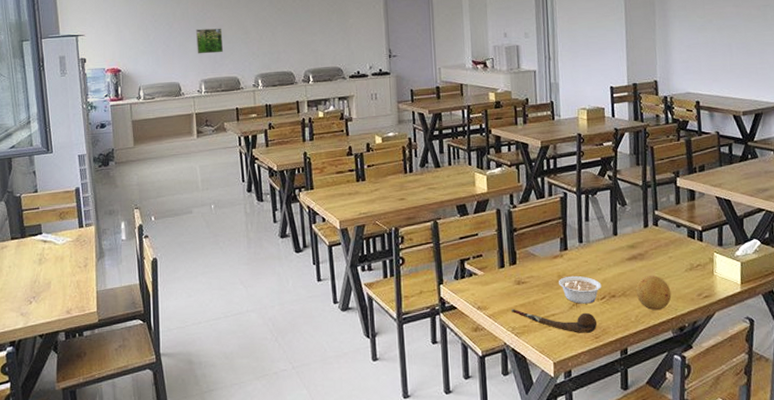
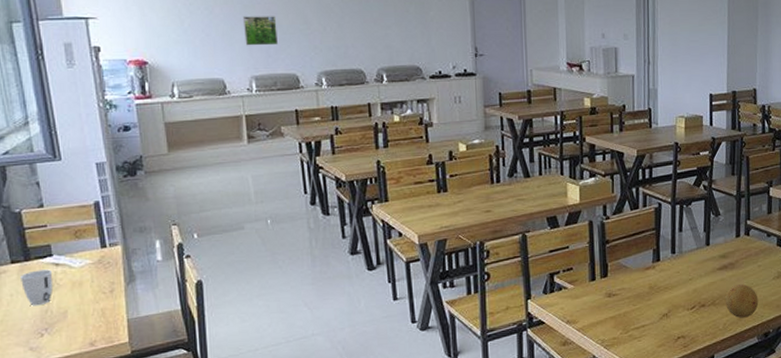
cup: none [17,245,42,277] -> present [21,269,53,306]
spoon: present [511,308,598,333] -> none [601,321,687,343]
legume: present [559,275,602,304] -> none [650,286,692,314]

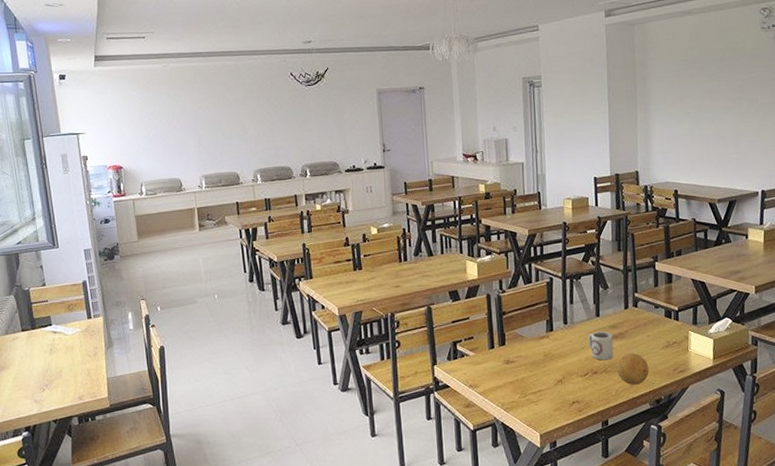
cup: present [21,269,53,306] -> none [29,336,52,366]
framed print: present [242,16,278,46] -> none [194,125,222,151]
cup: none [697,261,723,293] -> present [588,331,614,361]

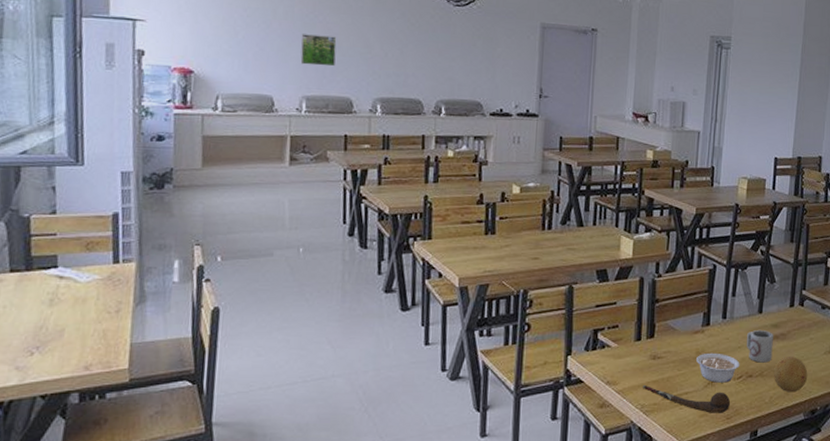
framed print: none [194,125,222,151] -> present [300,34,337,67]
spoon: none [501,385,581,407] -> present [643,384,731,413]
legume: none [545,354,585,381] -> present [696,352,740,383]

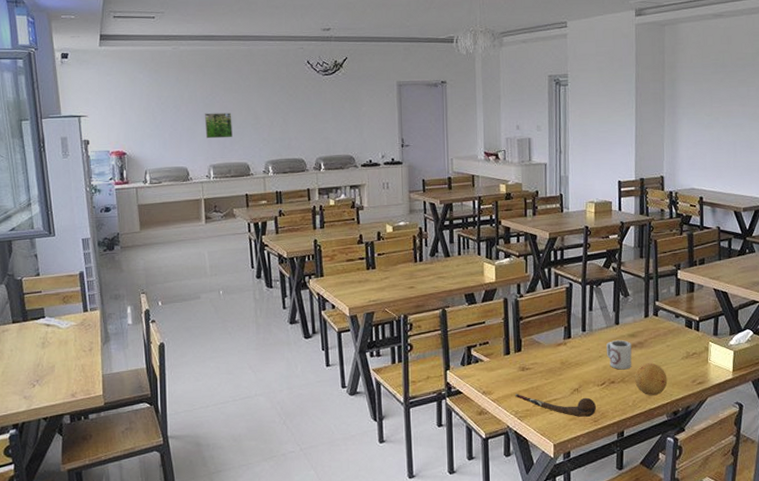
legume: present [696,352,740,383] -> none [561,362,602,390]

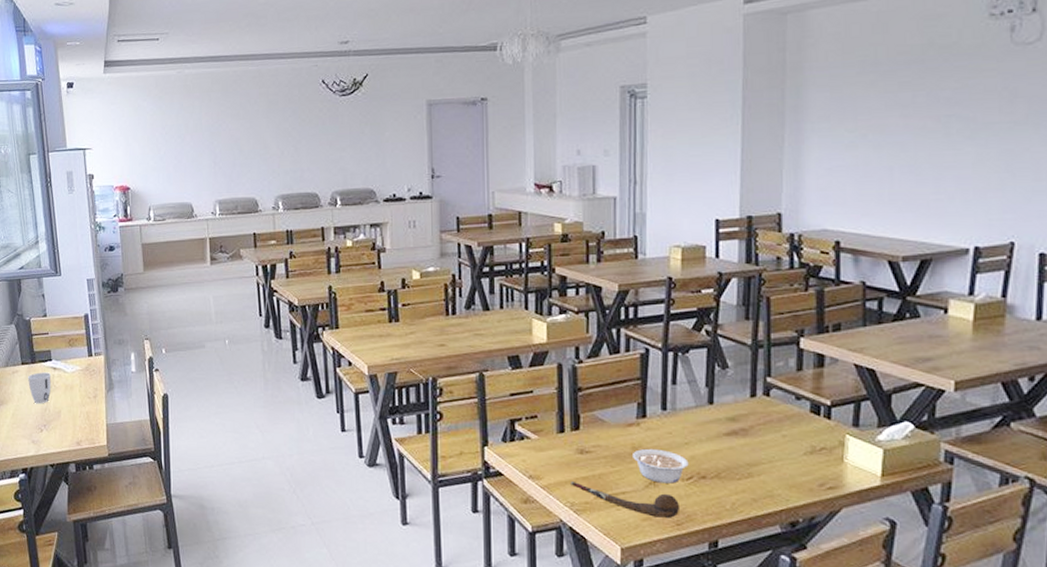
cup: none [19,329,45,361] -> present [28,372,52,404]
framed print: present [204,113,232,139] -> none [209,142,240,171]
legume: none [561,362,602,390] -> present [633,448,689,484]
cup: present [607,339,632,370] -> none [695,423,731,463]
fruit: present [634,363,668,396] -> none [733,456,782,500]

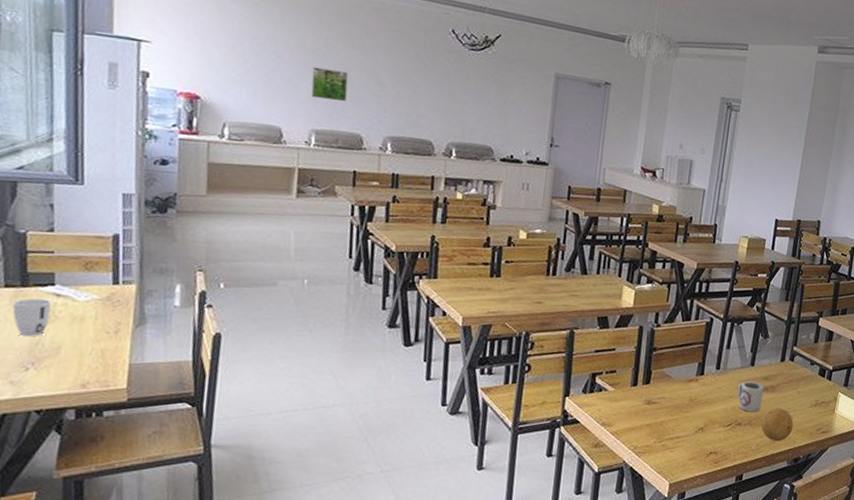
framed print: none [209,142,240,171] -> present [310,67,349,102]
spoon: present [571,480,681,518] -> none [636,427,719,457]
legume: present [633,448,689,484] -> none [689,400,730,429]
cup: none [695,423,731,463] -> present [737,381,764,413]
fruit: none [733,456,782,500] -> present [760,408,794,441]

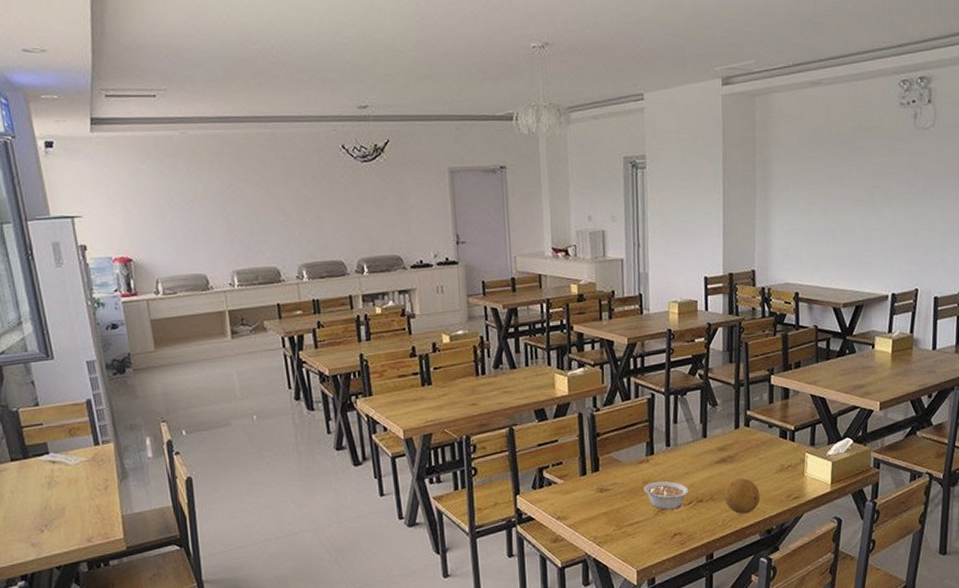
cup: present [12,298,52,337] -> none [20,467,51,503]
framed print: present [310,67,349,102] -> none [222,208,258,240]
legume: none [689,400,730,429] -> present [644,480,689,510]
cup: present [737,381,764,413] -> none [693,454,722,487]

